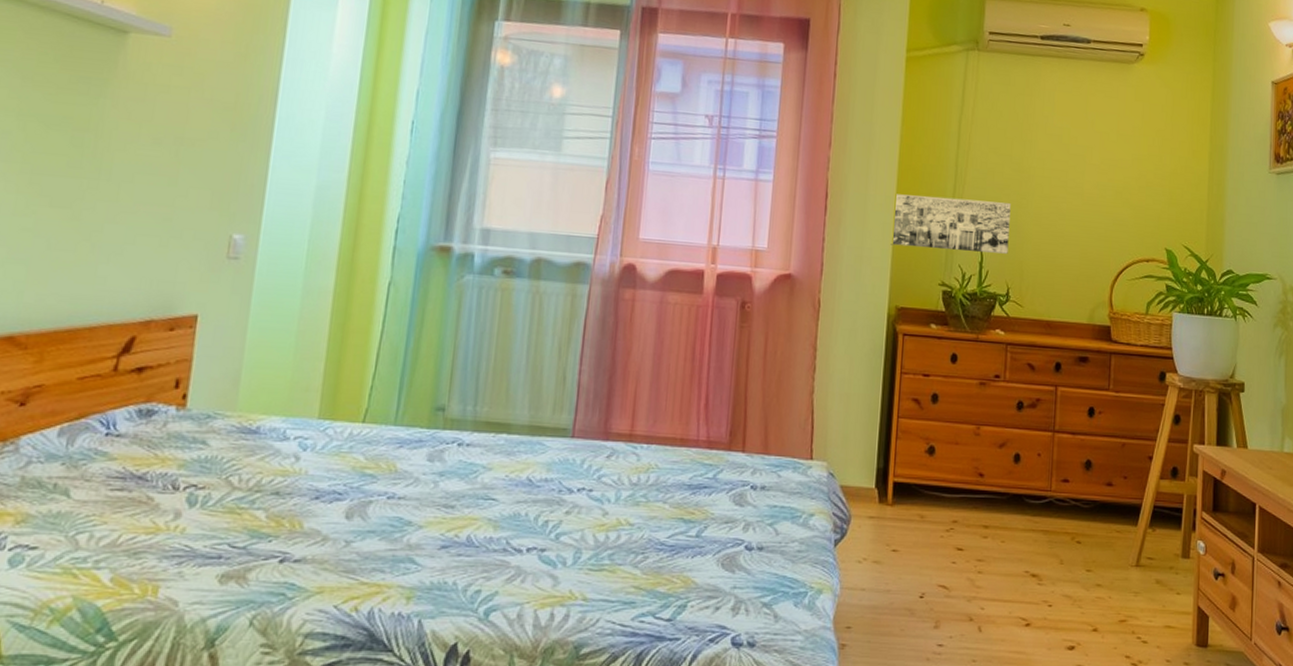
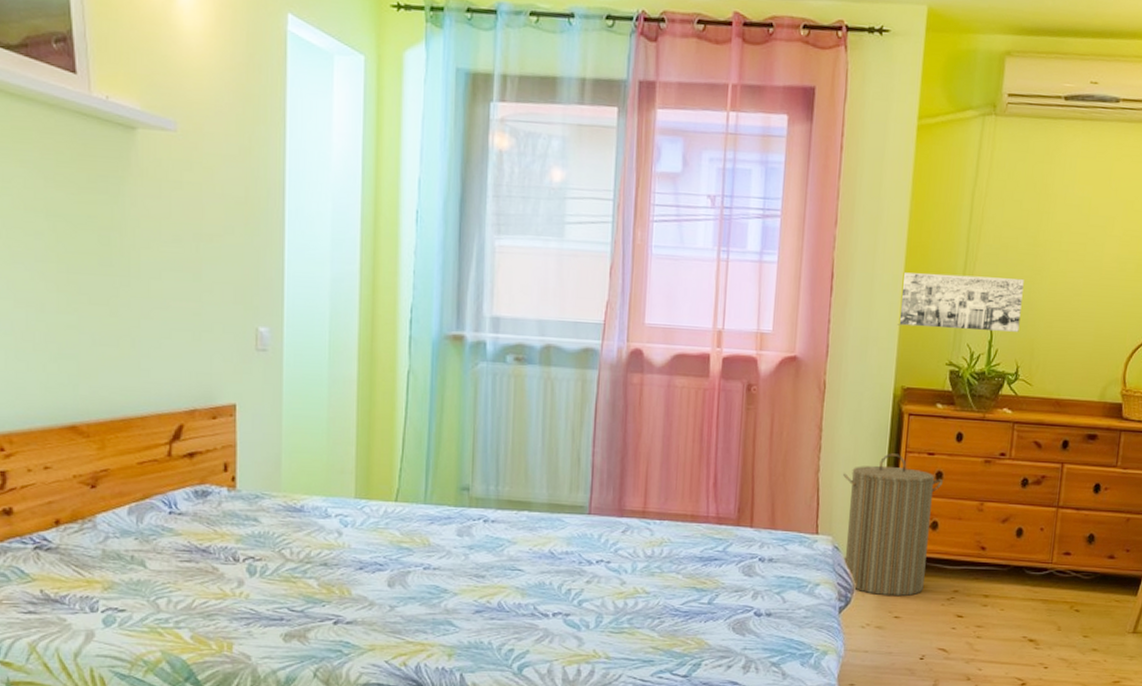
laundry hamper: none [838,374,939,528] -> present [843,453,943,597]

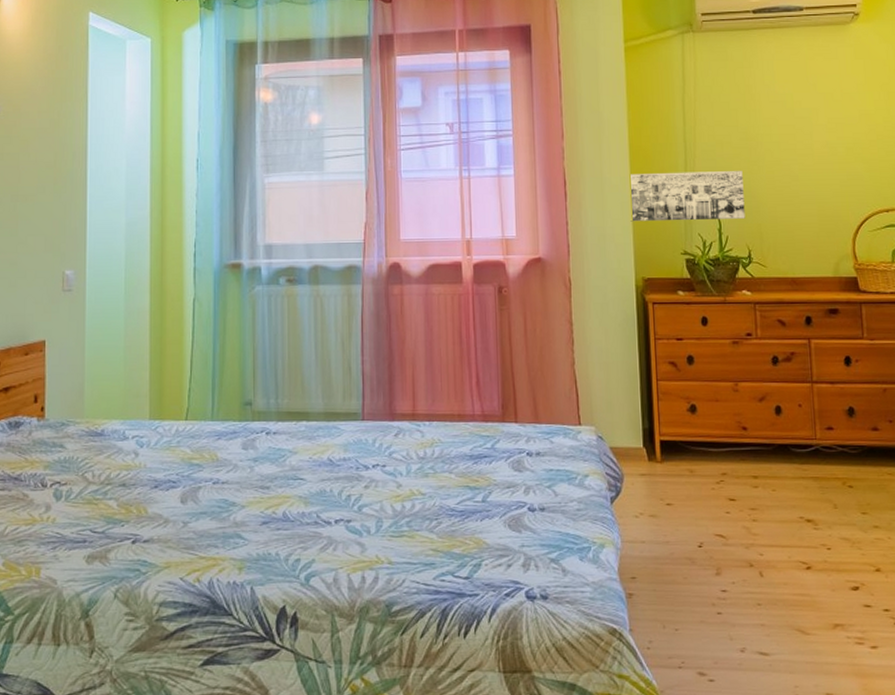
laundry hamper: present [843,453,943,597] -> none [598,341,695,484]

